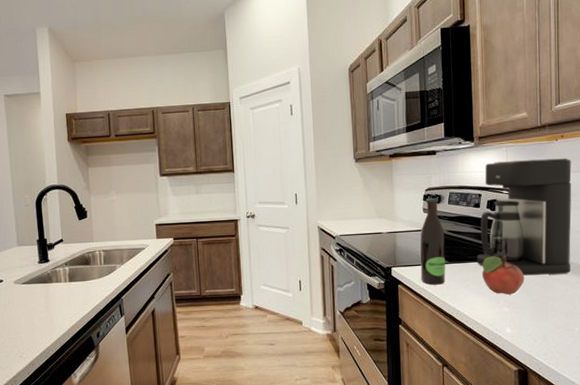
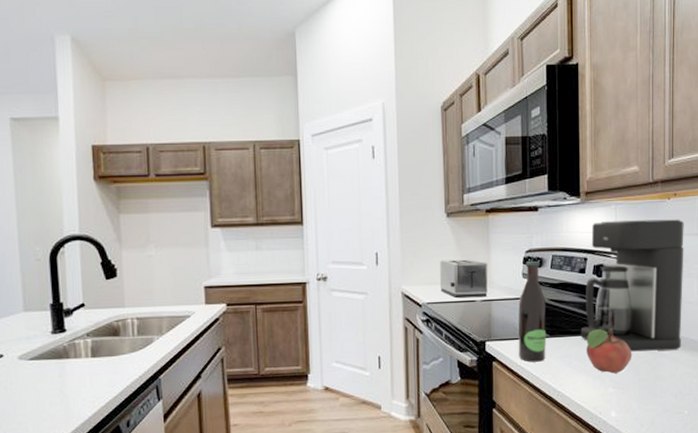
toaster: none [350,197,393,230] -> present [440,259,489,298]

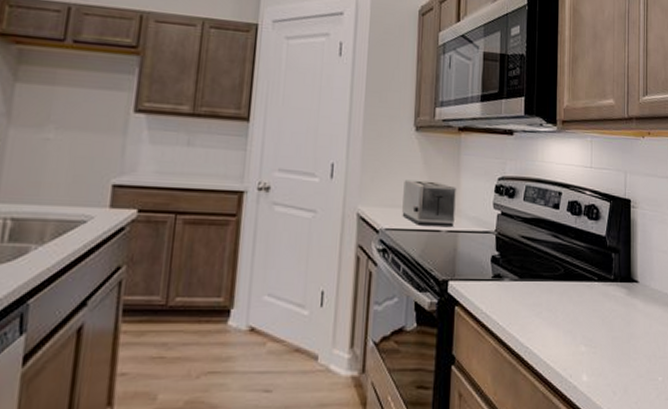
bottle: present [518,260,547,362] -> none [484,189,517,309]
coffee maker: present [580,219,684,352] -> none [552,154,658,304]
fruit: present [586,329,632,374] -> none [558,275,606,328]

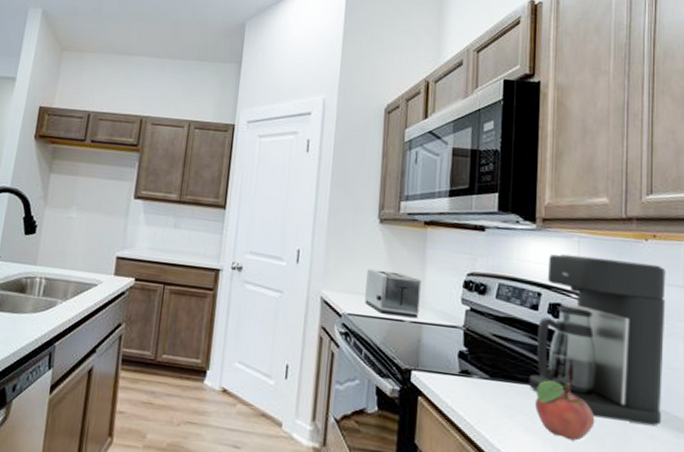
coffee maker: none [552,154,658,304] -> present [528,254,666,426]
fruit: none [558,275,606,328] -> present [535,380,595,441]

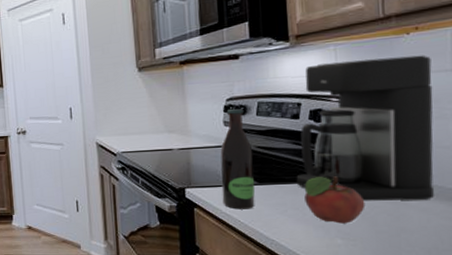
toaster: present [365,269,422,319] -> none [133,110,186,147]
bottle: none [450,285,488,408] -> present [220,108,255,209]

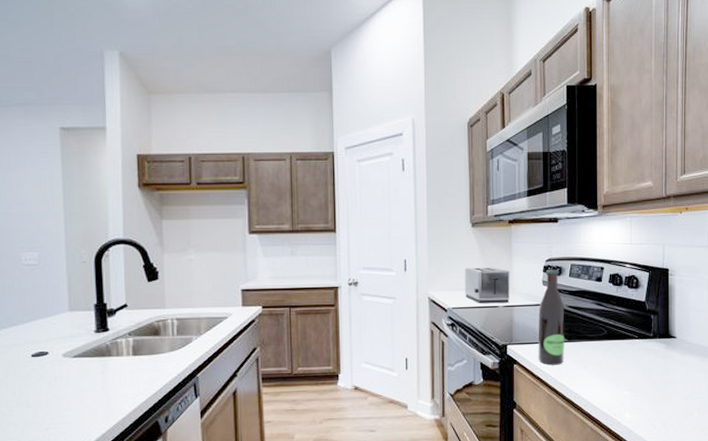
toaster: none [133,110,186,147] -> present [465,267,511,304]
coffee maker: present [296,55,434,201] -> none [597,232,695,357]
fruit: present [304,176,366,224] -> none [602,334,646,377]

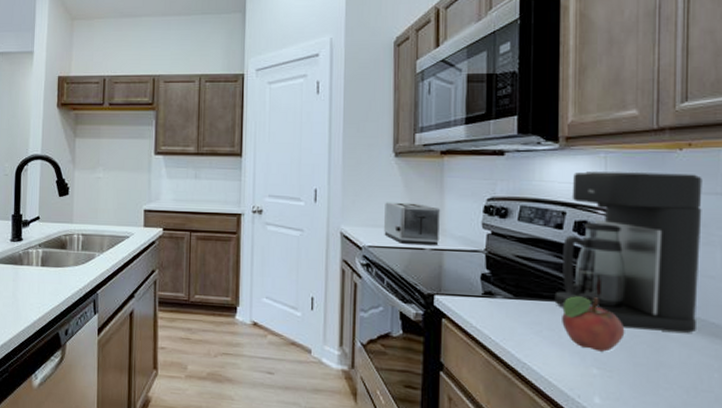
bottle: present [538,269,565,365] -> none [474,210,511,326]
coffee maker: none [597,232,695,357] -> present [554,171,702,333]
fruit: none [602,334,646,377] -> present [562,296,625,352]

